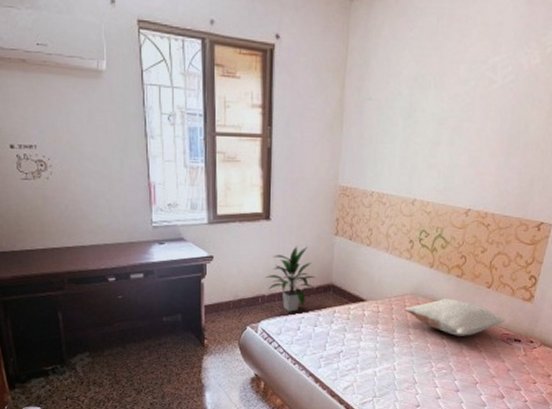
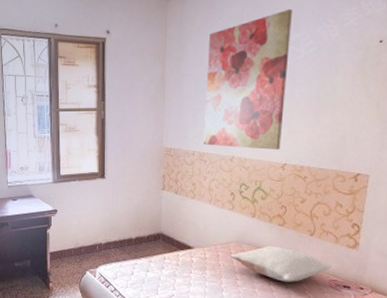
indoor plant: present [265,246,316,312] -> none [102,200,146,258]
wall art: none [383,25,493,193] -> present [203,9,292,150]

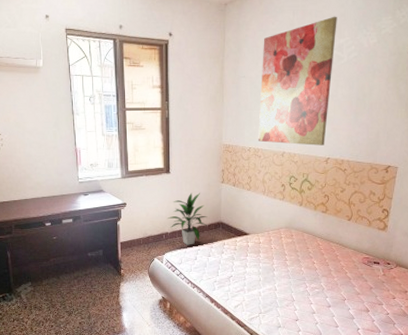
indoor plant: none [102,200,146,258] -> present [168,192,208,245]
pillow: present [230,245,332,282] -> none [280,230,365,261]

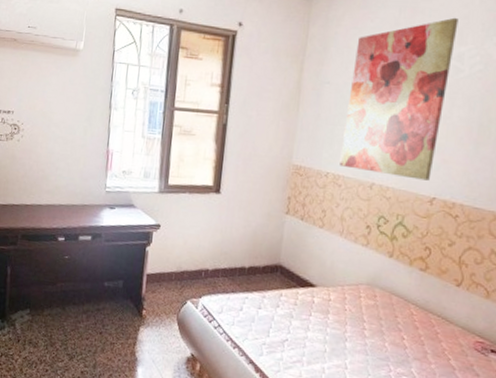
indoor plant: present [168,192,208,245] -> none [211,221,263,290]

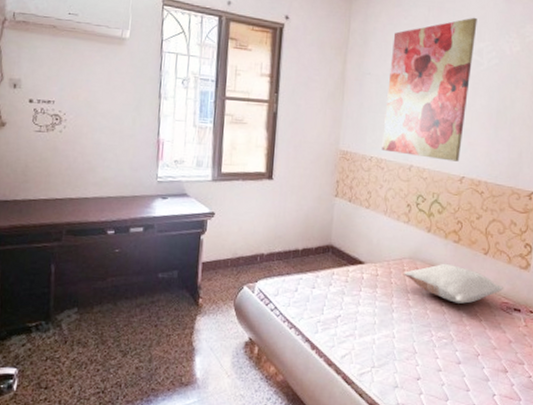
pillow: none [358,292,480,340] -> present [403,263,504,304]

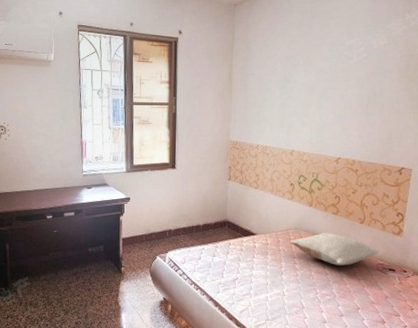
wall art: present [382,17,477,162] -> none [266,18,346,145]

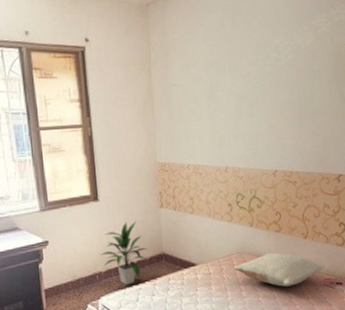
indoor plant: none [172,189,213,244] -> present [100,221,148,285]

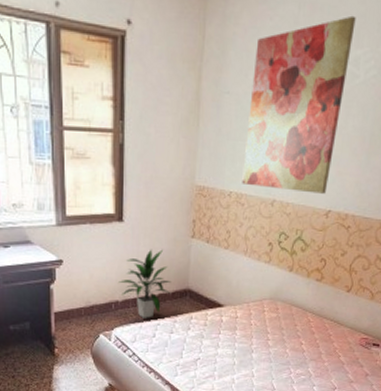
wall art: none [193,15,271,158] -> present [242,15,356,194]
pillow: present [233,252,326,287] -> none [263,302,365,341]

